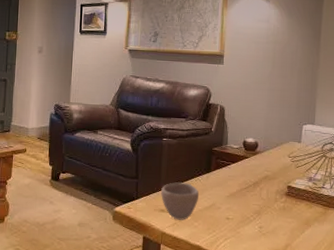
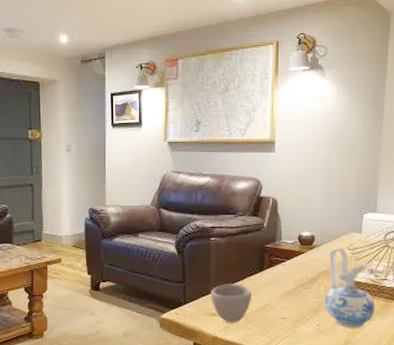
ceramic pitcher: none [266,154,314,233] -> present [324,247,376,329]

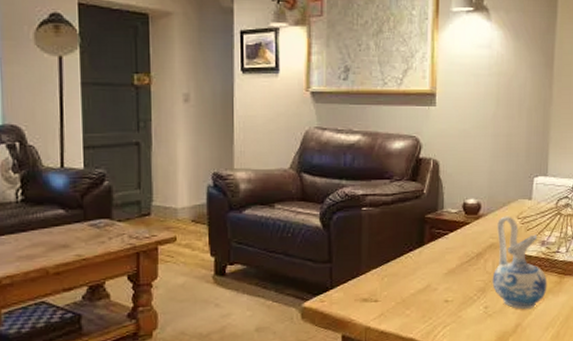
cup: present [211,284,252,323] -> none [362,262,411,310]

